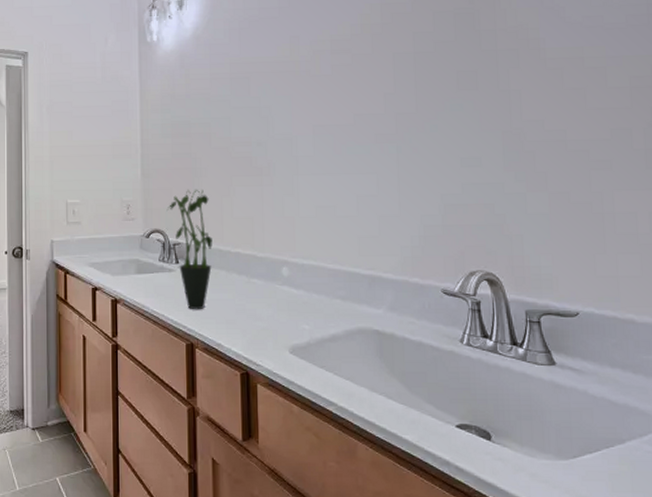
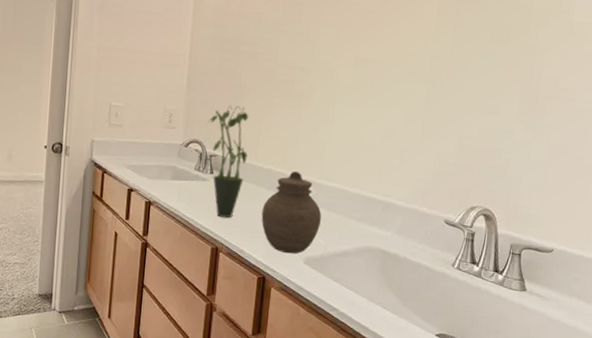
jar: none [235,251,302,344] -> present [261,171,322,254]

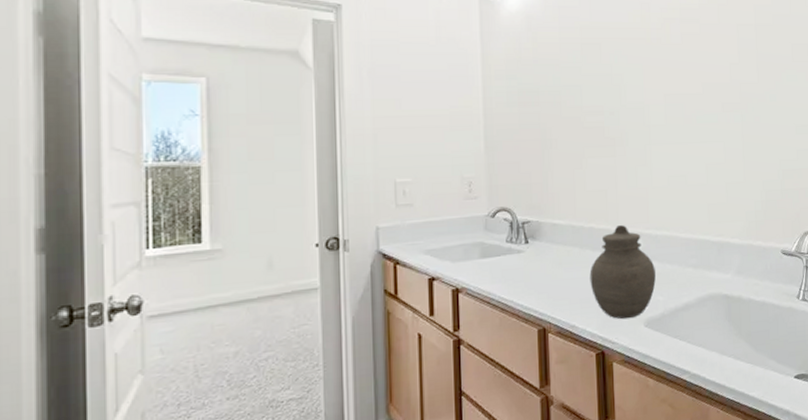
potted plant: present [207,104,249,218] -> none [514,162,565,293]

